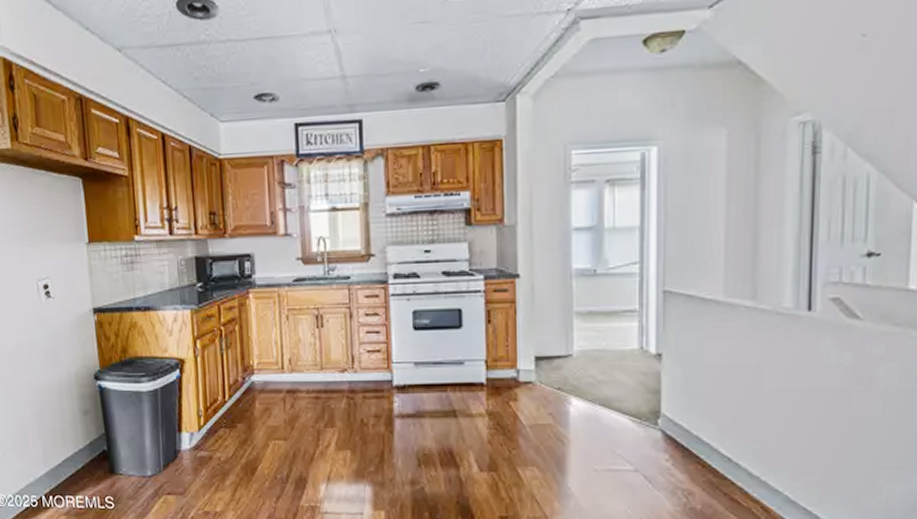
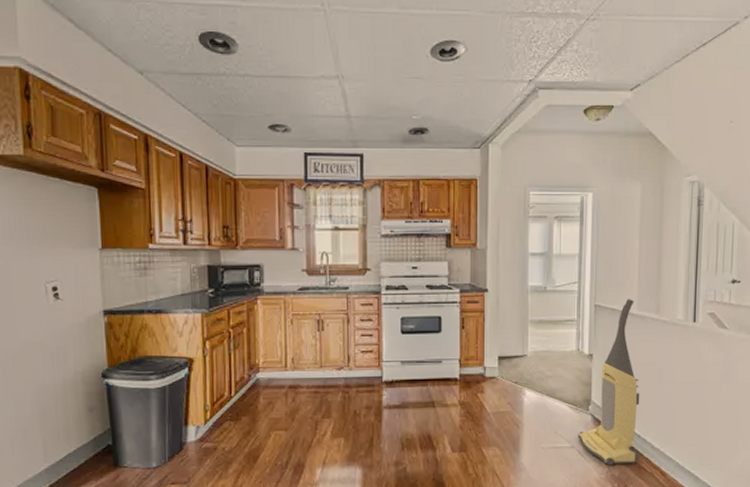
vacuum cleaner: none [643,282,730,496] -> present [578,299,640,466]

